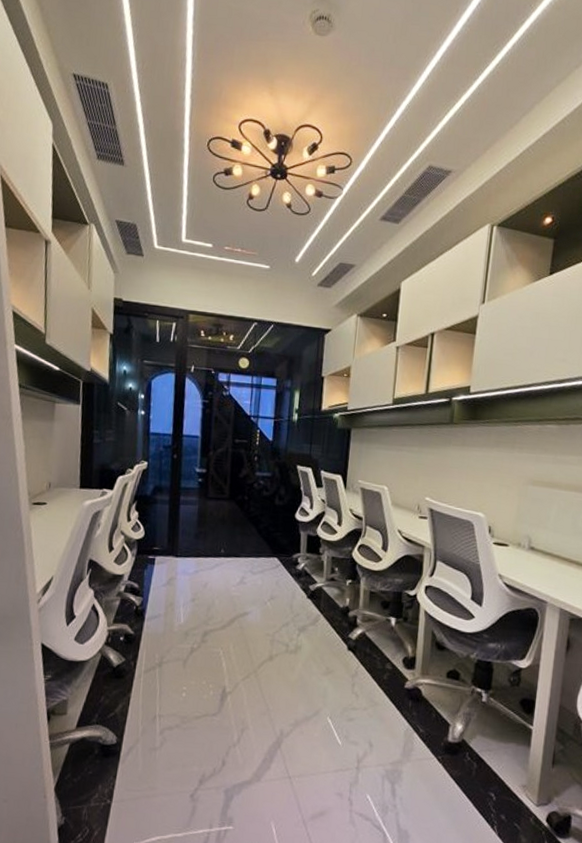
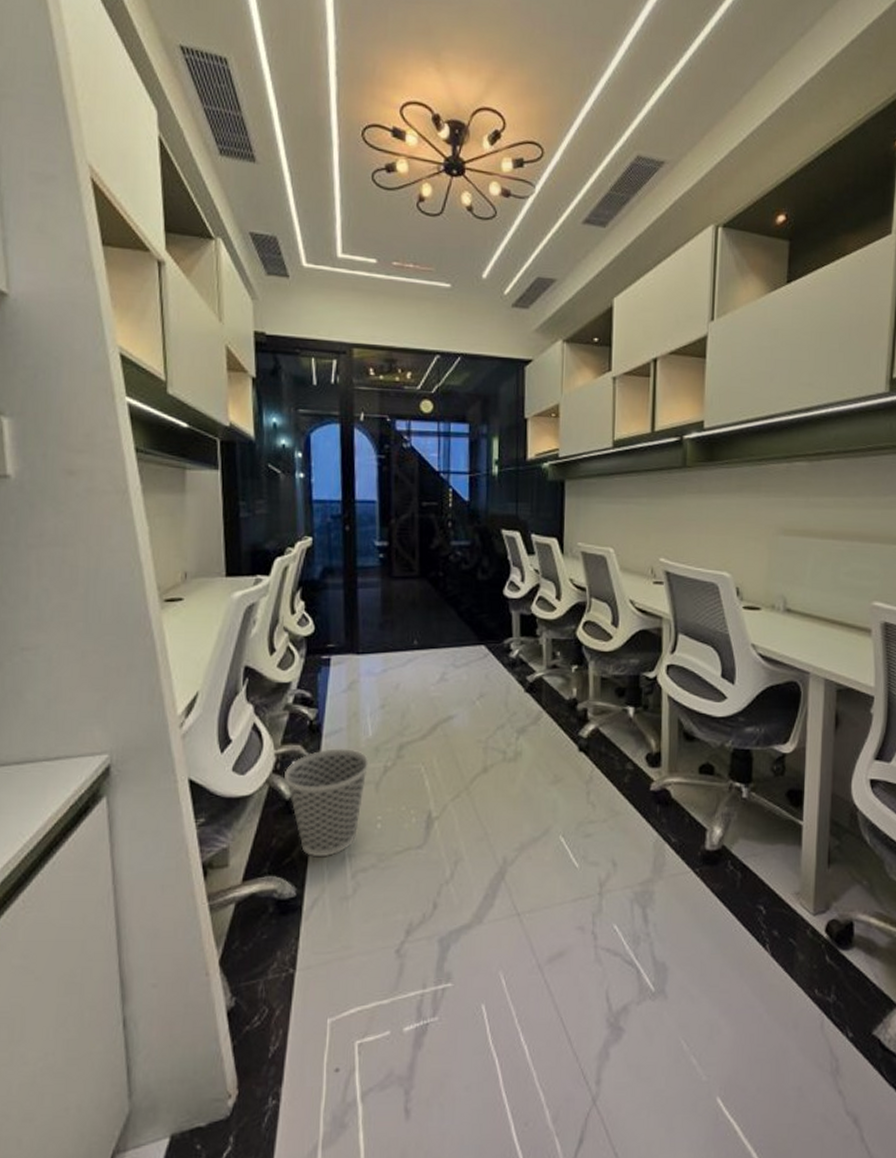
wastebasket: none [113,629,180,715] -> present [284,748,369,857]

